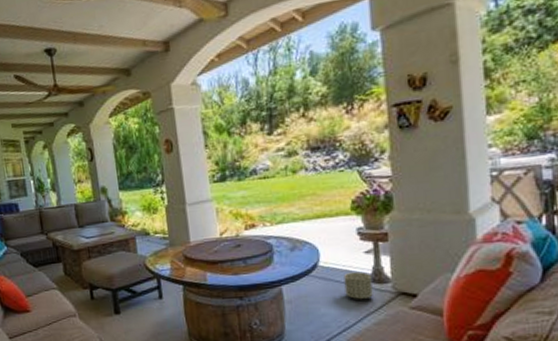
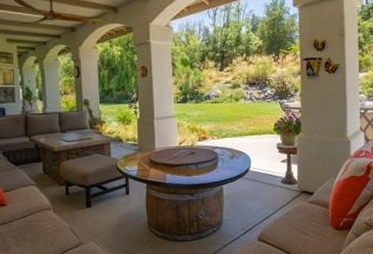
planter: present [343,271,373,300] -> none [266,175,285,197]

